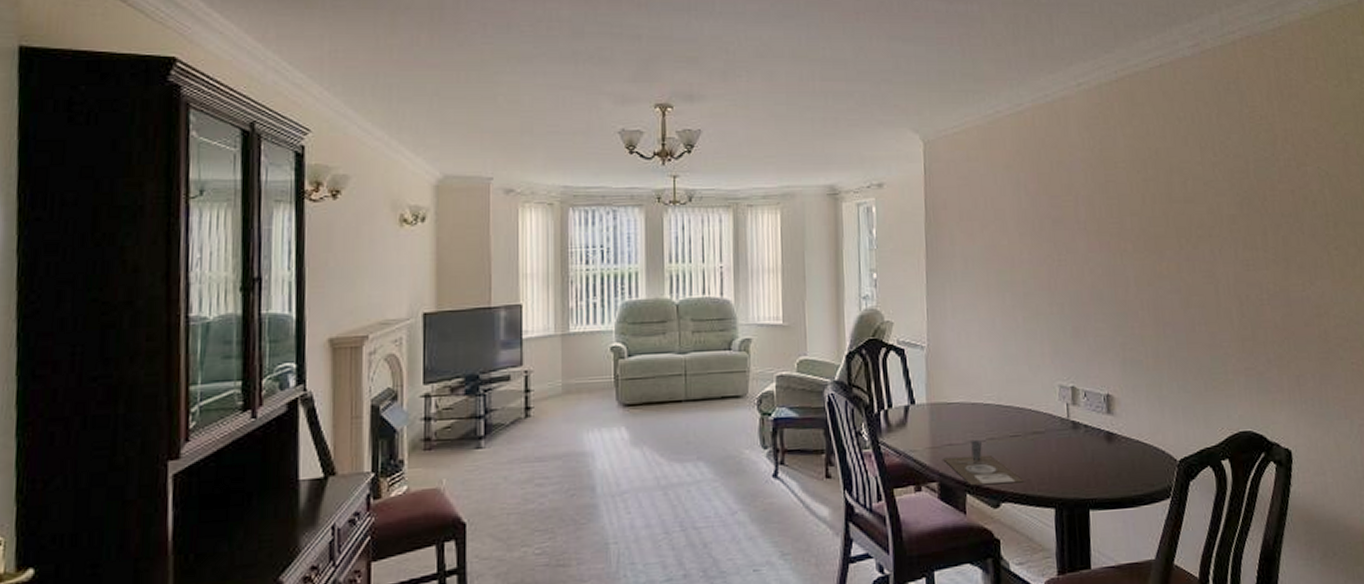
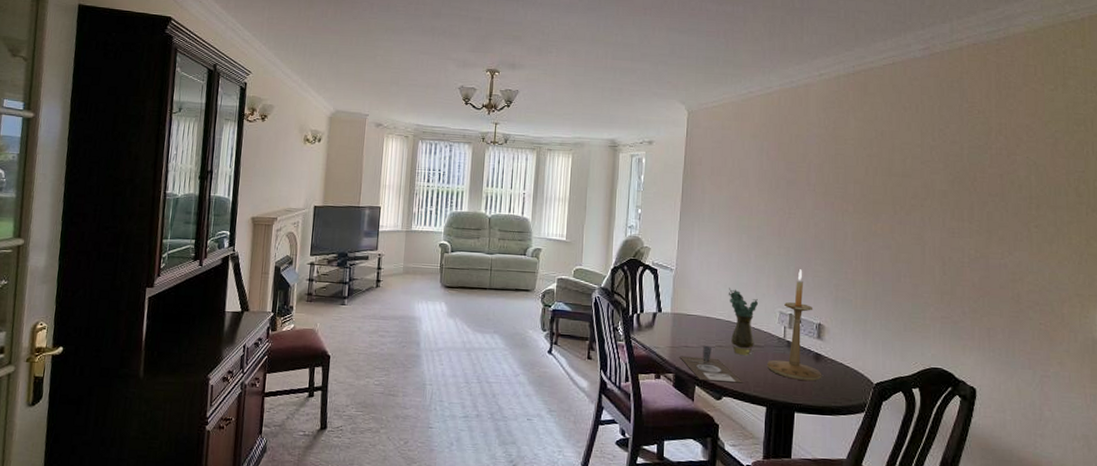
vase: none [995,362,1034,447] -> present [728,288,759,356]
candlestick: none [1051,329,1118,470] -> present [767,269,822,382]

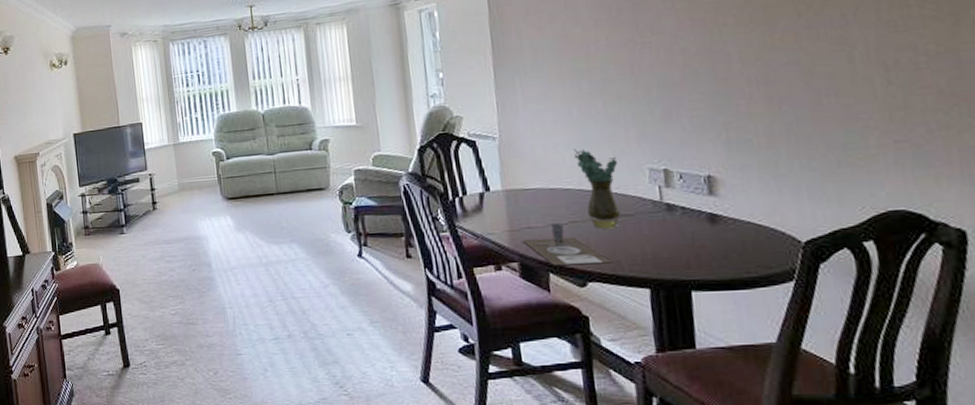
candlestick: present [767,269,822,382] -> none [642,111,724,251]

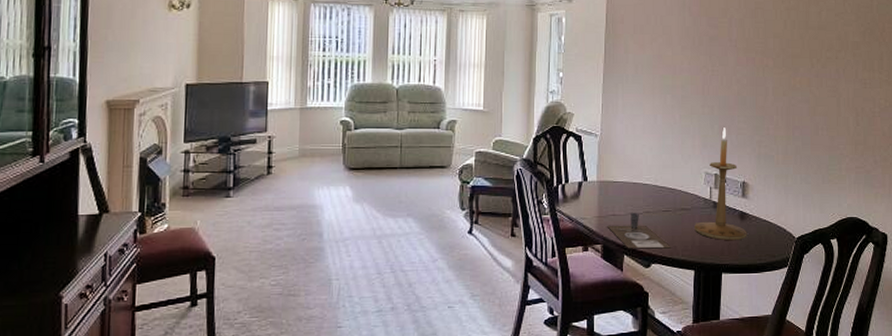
vase: present [573,149,621,230] -> none [654,151,685,220]
candlestick: none [642,111,724,251] -> present [695,128,748,241]

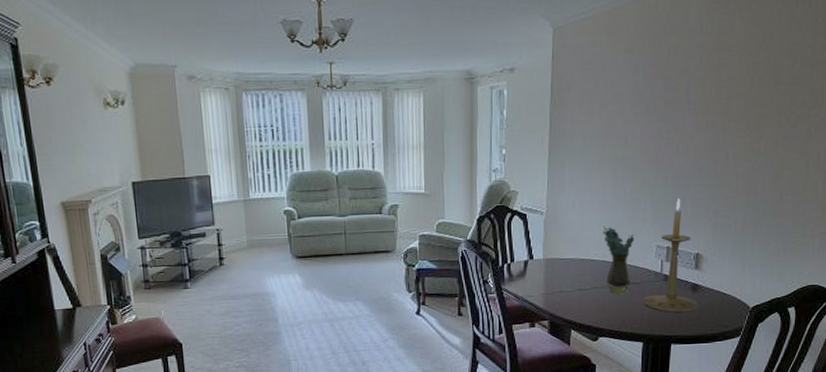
place setting: present [607,213,672,249] -> none [554,289,620,324]
vase: none [654,151,685,220] -> present [602,226,635,295]

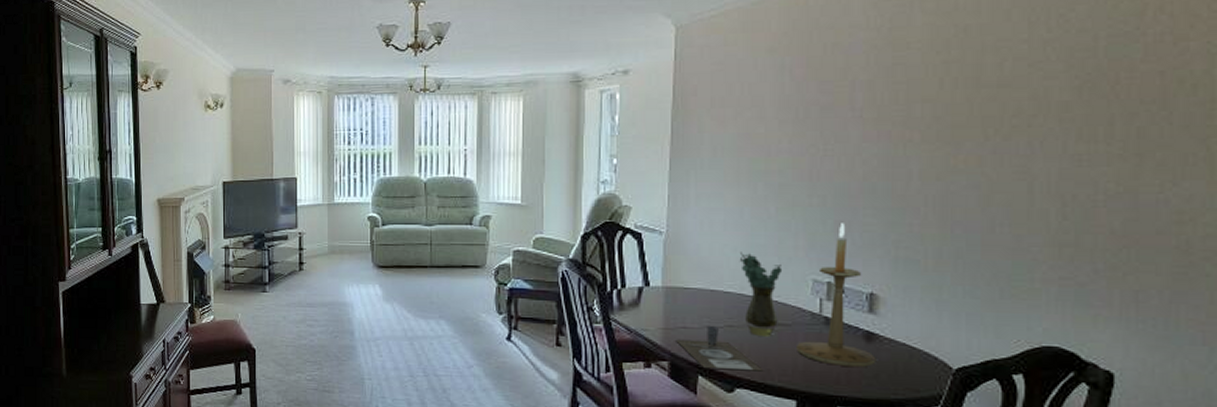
place setting: none [554,289,620,324] -> present [676,326,764,372]

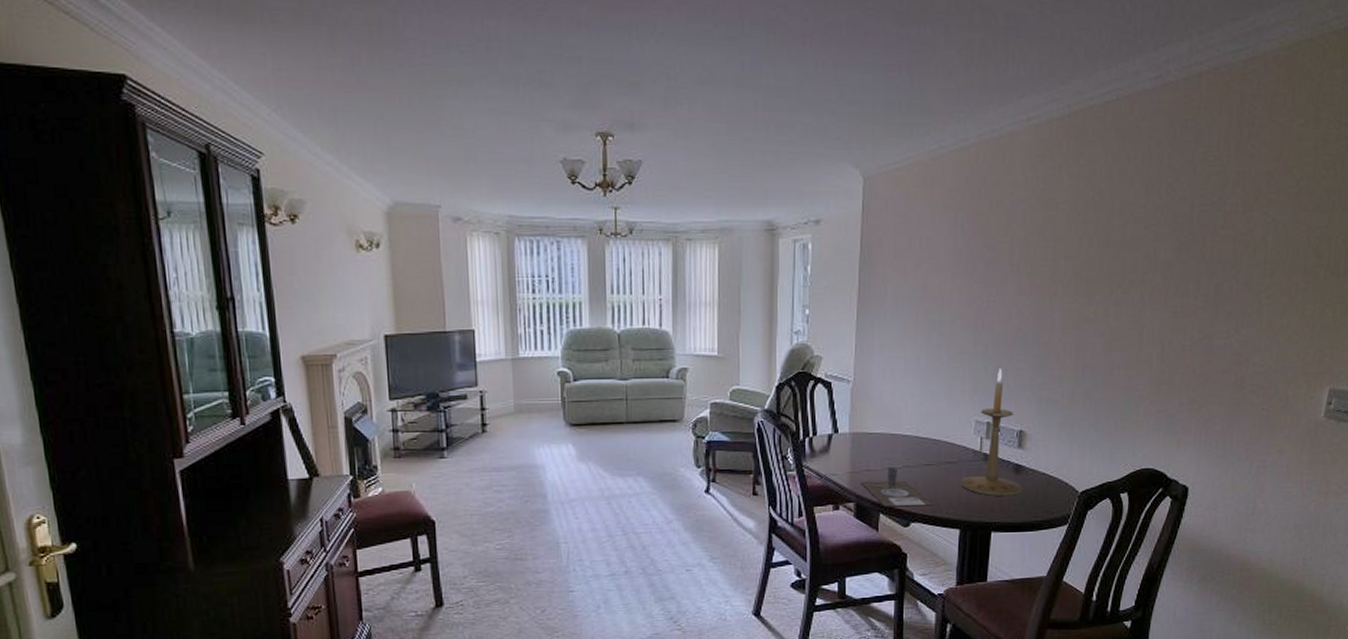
vase: present [739,252,783,338] -> none [915,397,952,475]

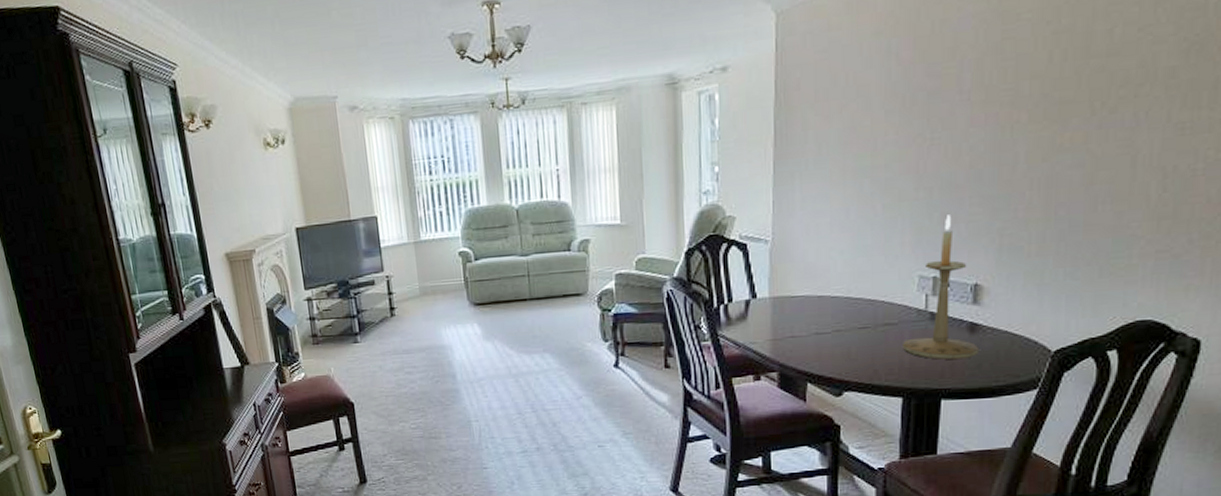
place setting: present [861,468,934,507] -> none [784,333,871,376]

